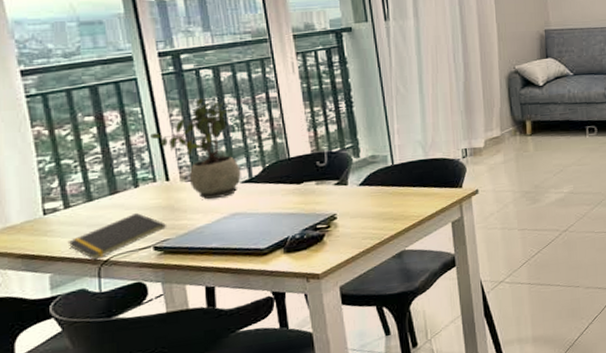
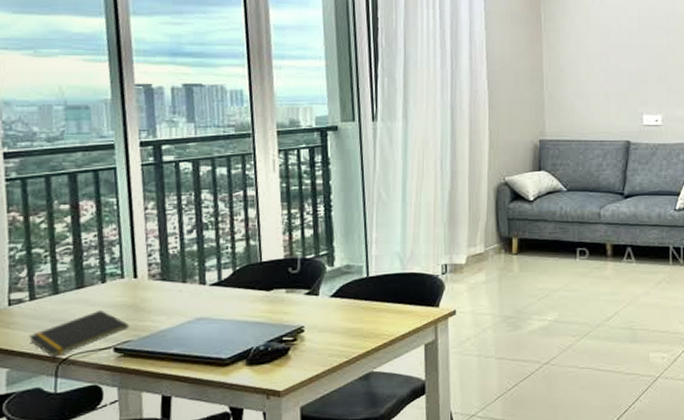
potted plant: present [150,98,241,200] -> none [123,193,211,301]

